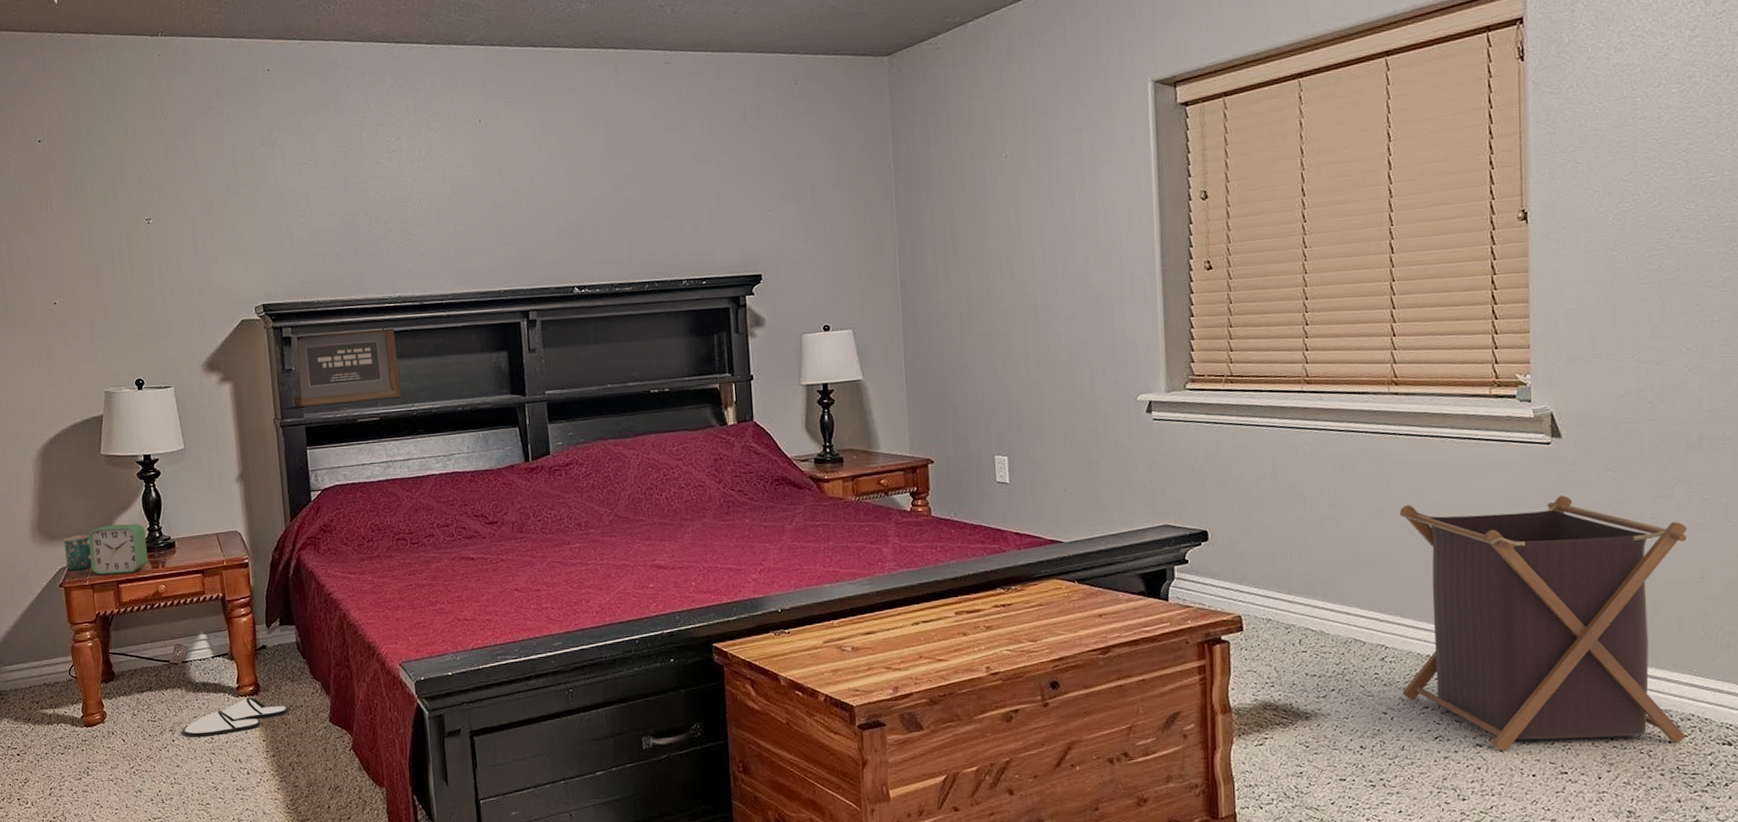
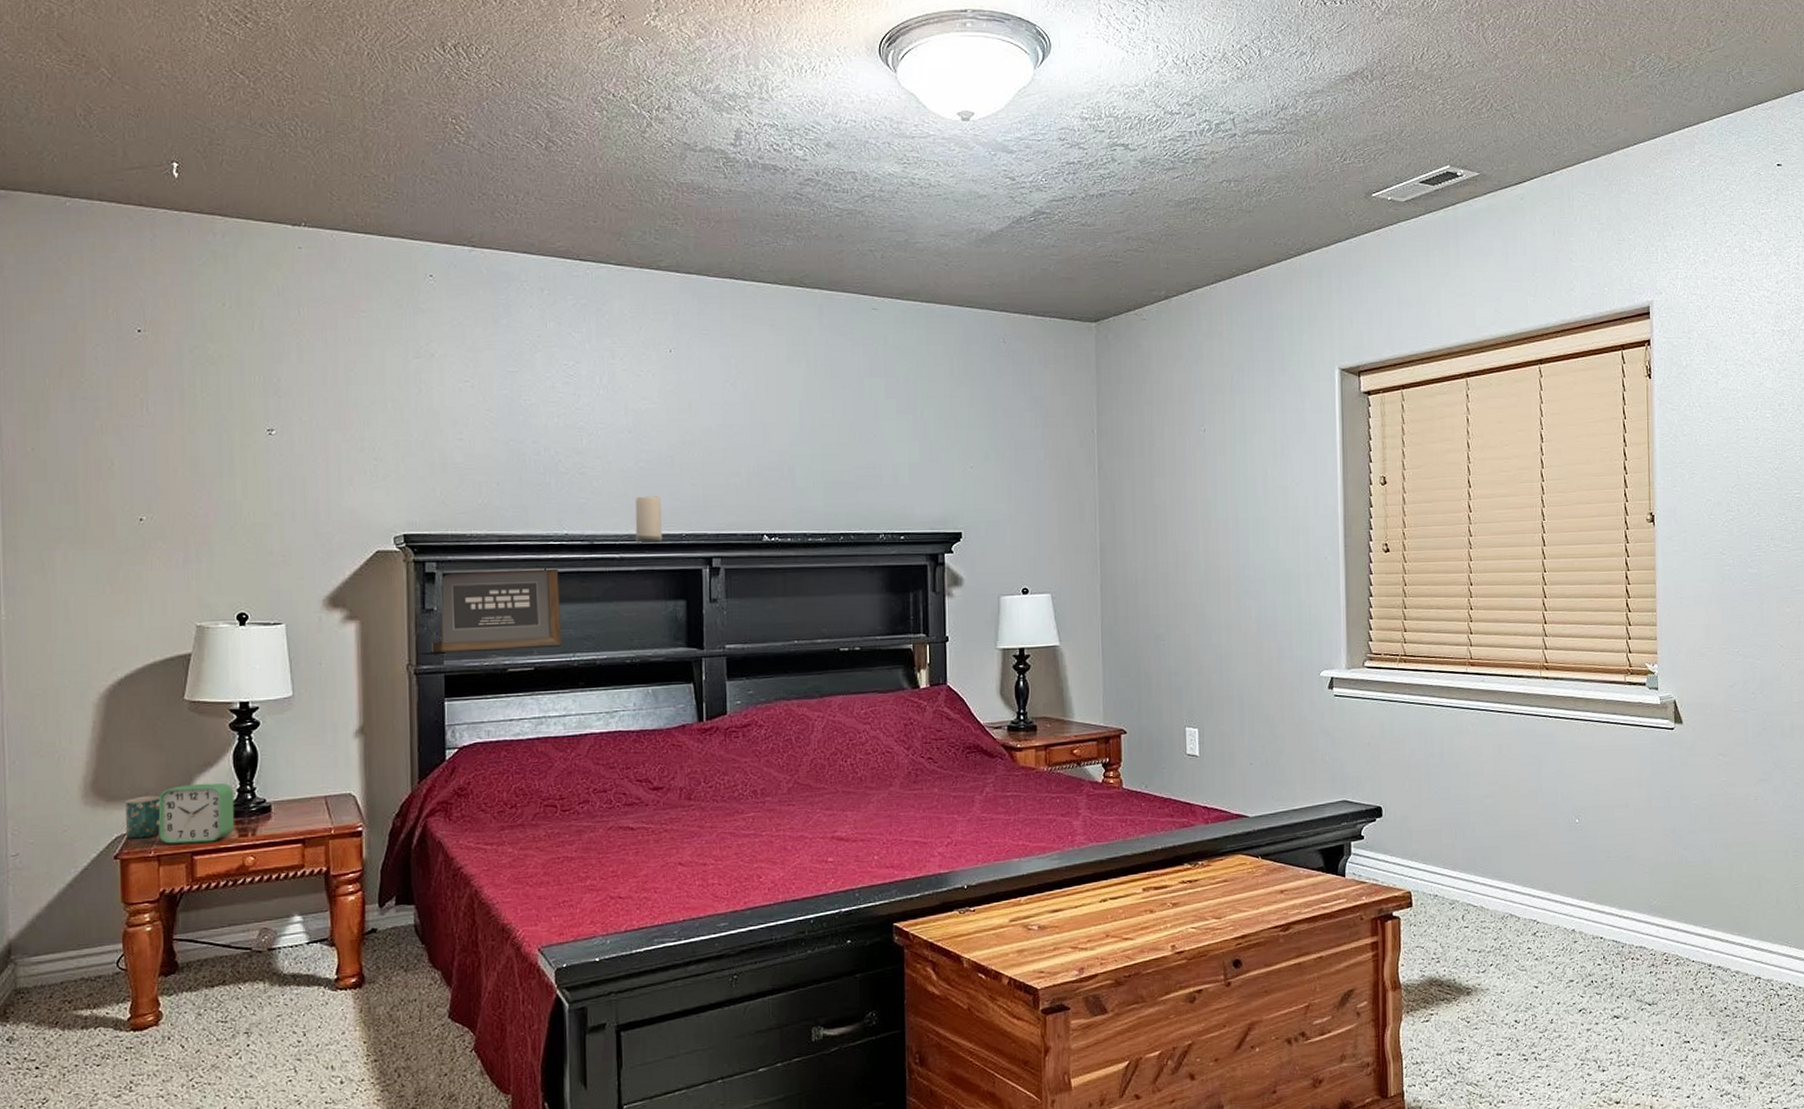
slippers: present [181,697,289,737] -> none [259,990,399,1040]
candle: none [457,256,484,301] -> present [635,496,663,543]
laundry basket: present [1399,495,1687,751] -> none [1549,778,1784,1022]

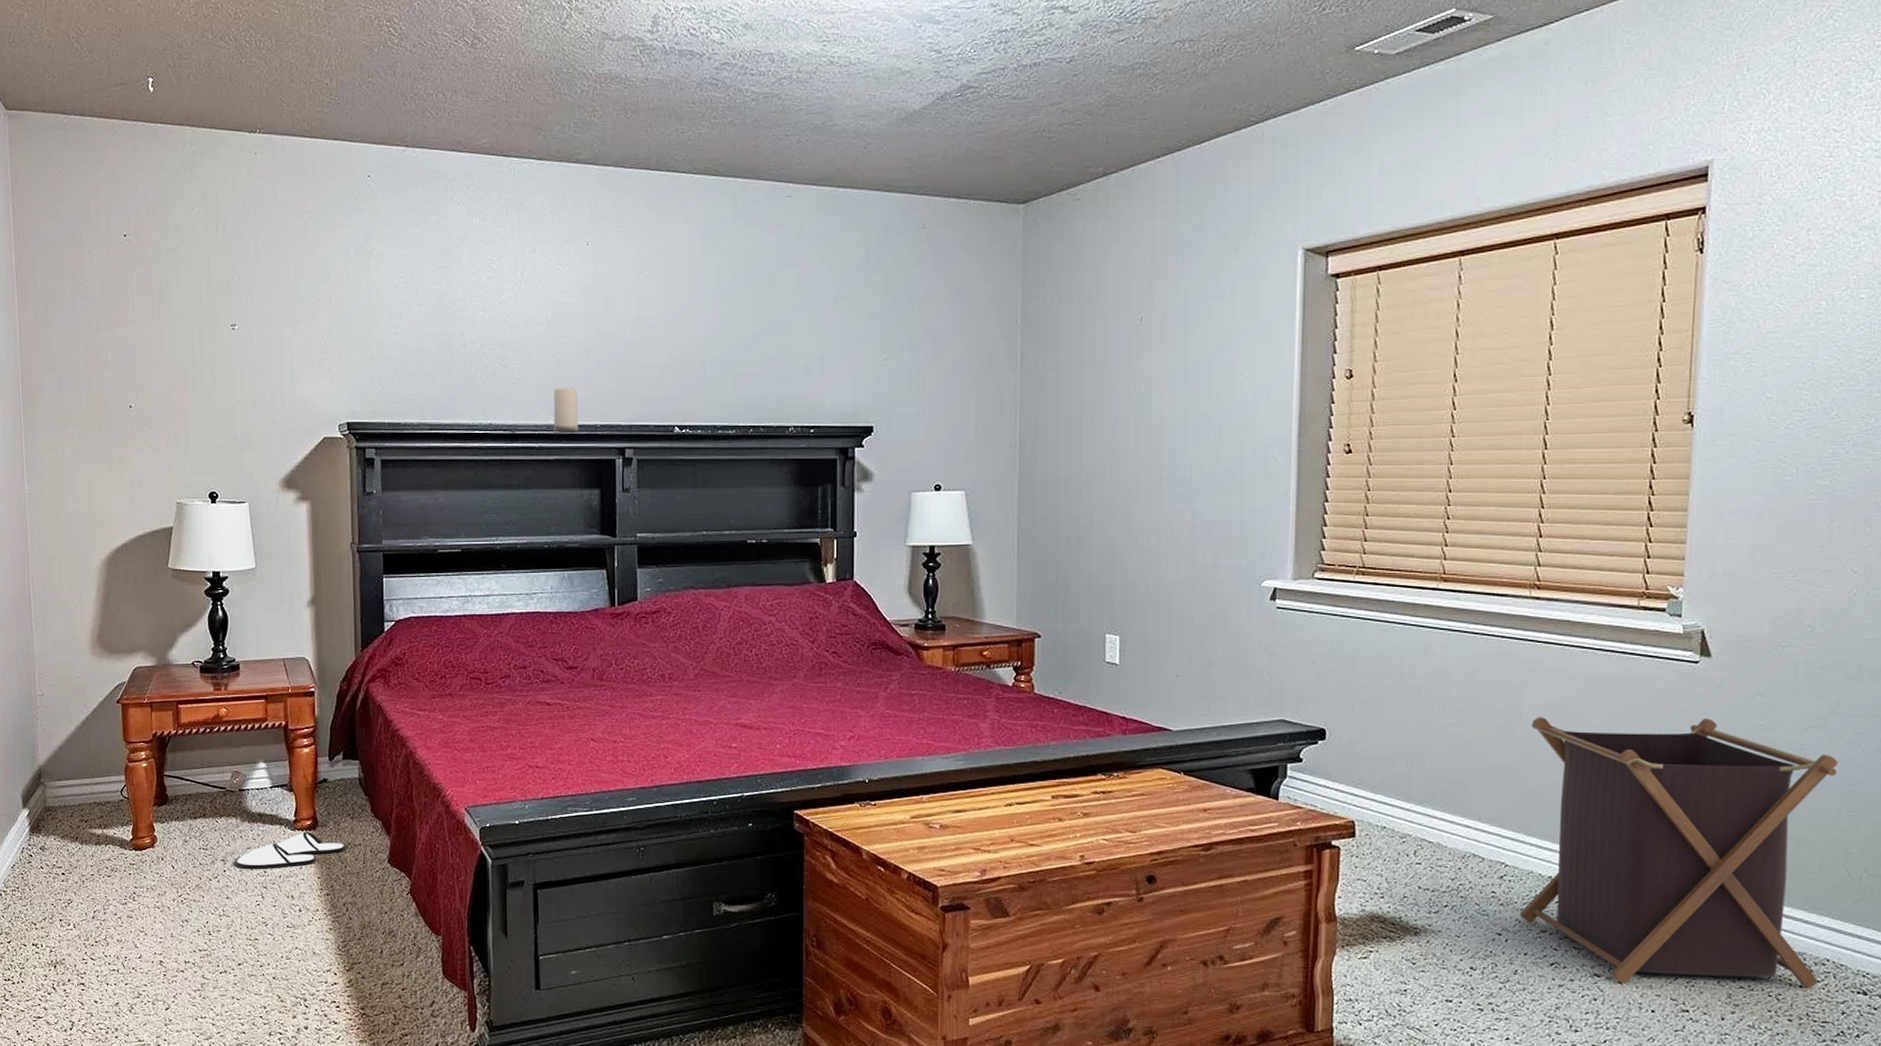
mug: present [124,796,161,839] -> none [123,651,152,687]
alarm clock: present [158,783,235,844] -> none [149,643,211,693]
slippers: none [259,990,399,1040] -> present [233,831,346,869]
picture frame: present [432,567,562,654] -> none [372,455,486,534]
laundry basket: none [1549,778,1784,1022] -> present [1520,717,1838,988]

